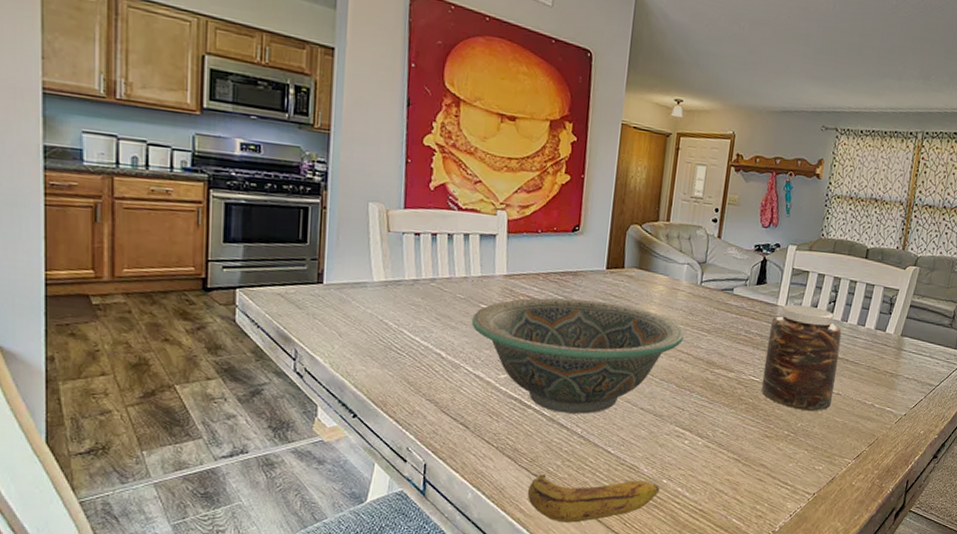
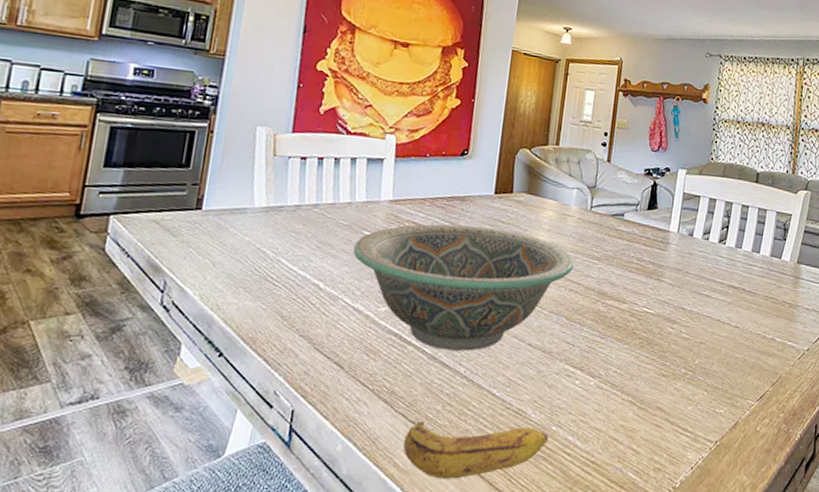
jar: present [761,304,842,411] -> none [655,229,737,346]

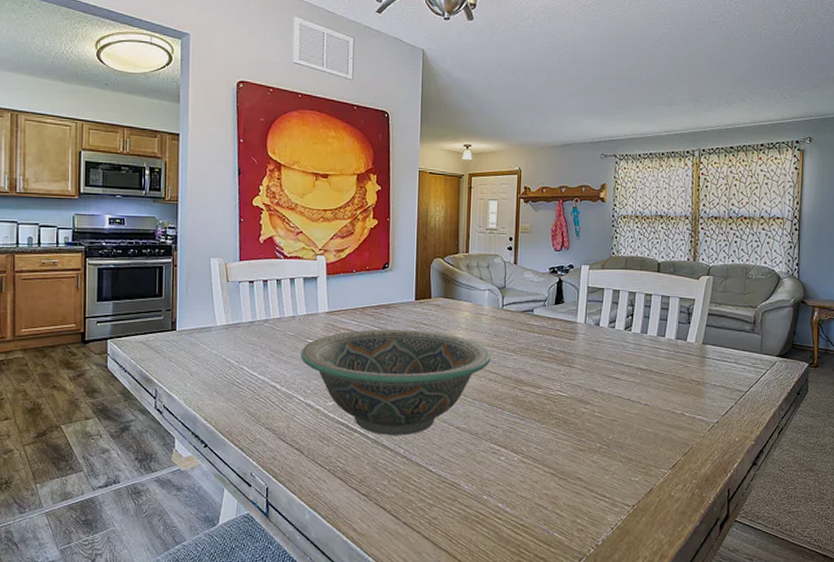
banana: present [403,421,549,479] -> none [358,494,481,540]

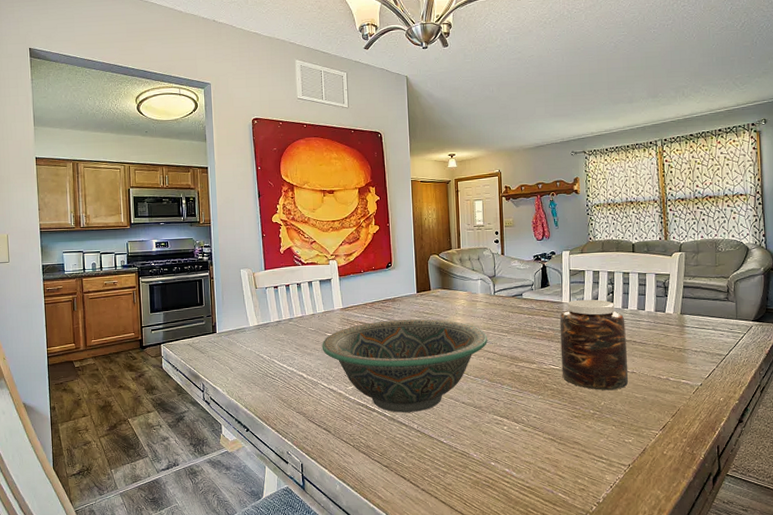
jar: none [569,320,643,422] -> present [559,299,629,390]

